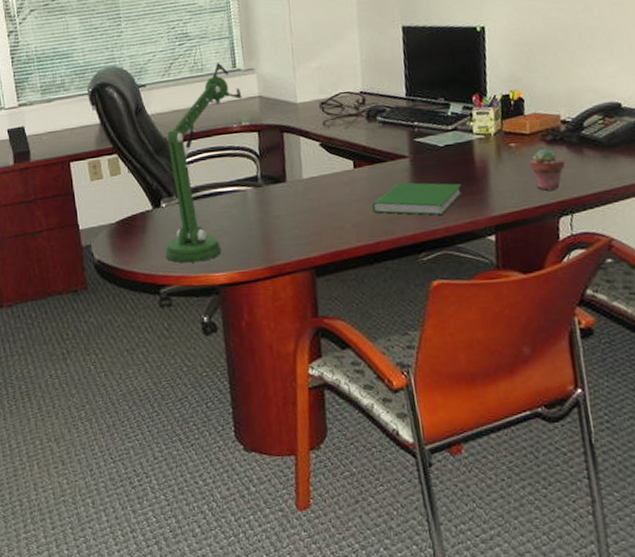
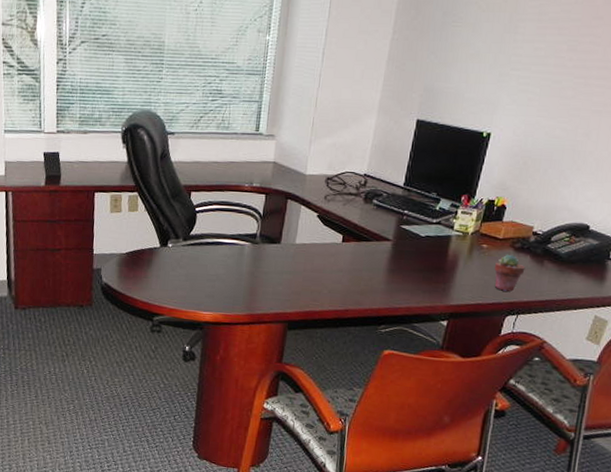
desk lamp: present [165,62,242,263] -> none [163,123,259,300]
hardcover book: present [372,182,463,215] -> none [349,262,431,296]

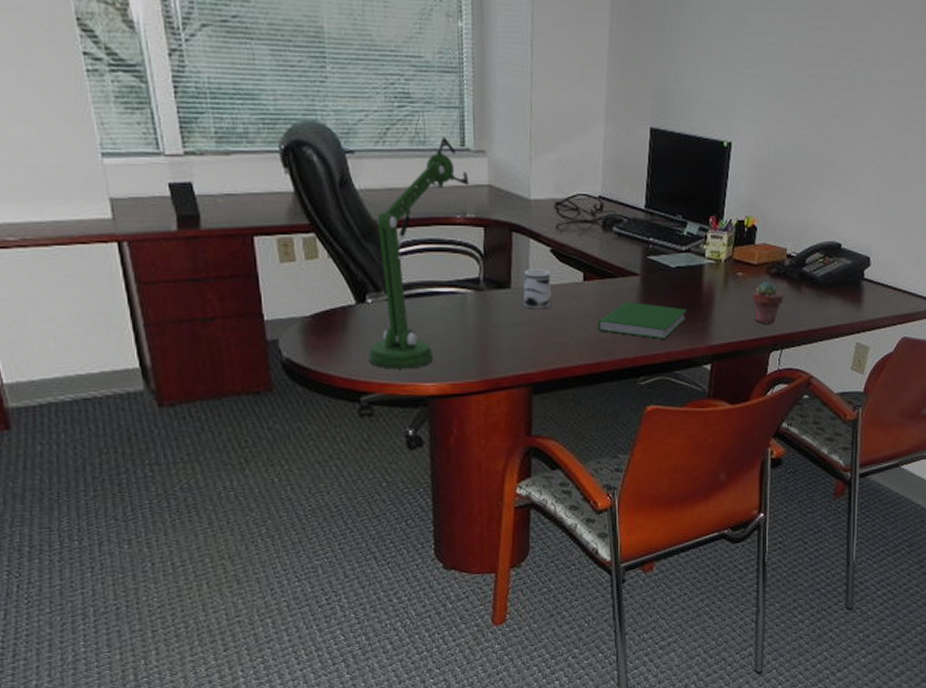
desk lamp: none [163,123,259,300] -> present [368,136,469,369]
mug: none [289,229,315,263] -> present [523,269,552,309]
hardcover book: none [349,262,431,296] -> present [597,302,687,339]

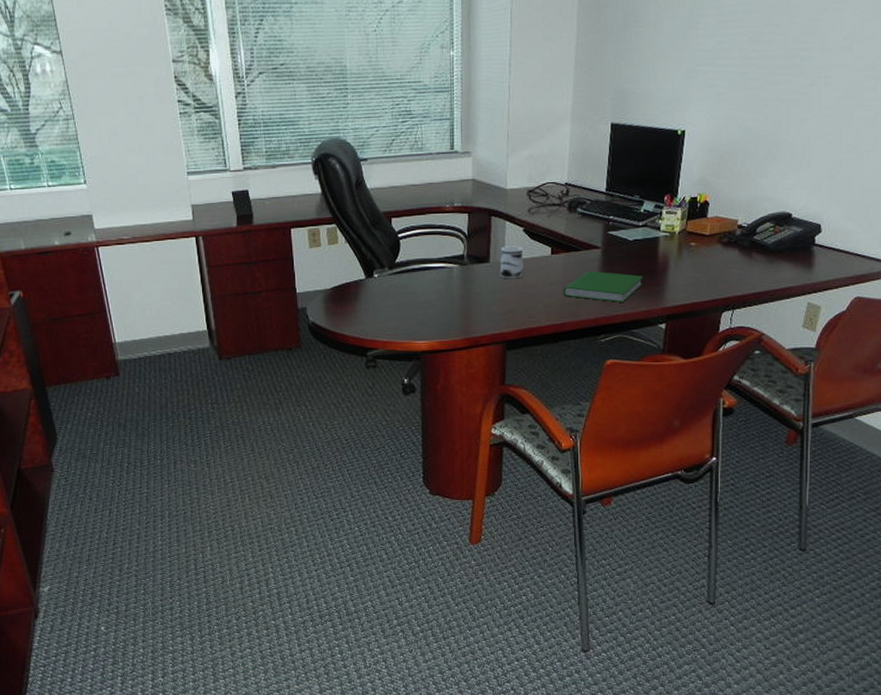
desk lamp: present [368,136,469,369] -> none [374,143,457,330]
potted succulent: present [753,281,784,324] -> none [706,249,735,287]

